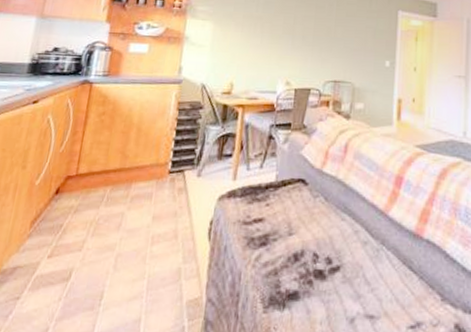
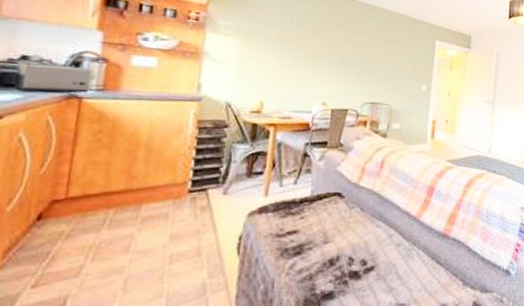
toaster: none [47,54,102,79] -> present [13,62,93,93]

